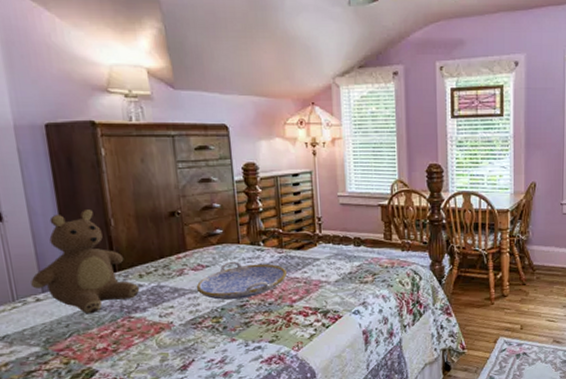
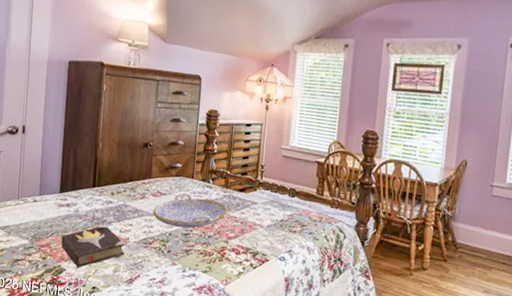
teddy bear: present [31,208,140,314] -> none [33,131,110,220]
hardback book: none [84,312,172,365] -> present [61,224,125,267]

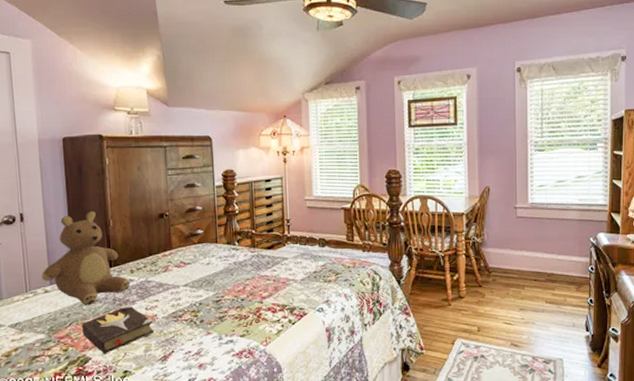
teddy bear: none [33,131,110,220] -> present [42,210,131,306]
serving tray: present [152,193,228,228] -> none [178,259,258,296]

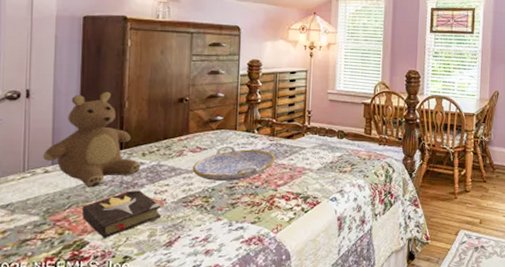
serving tray: none [178,259,258,296] -> present [192,145,275,182]

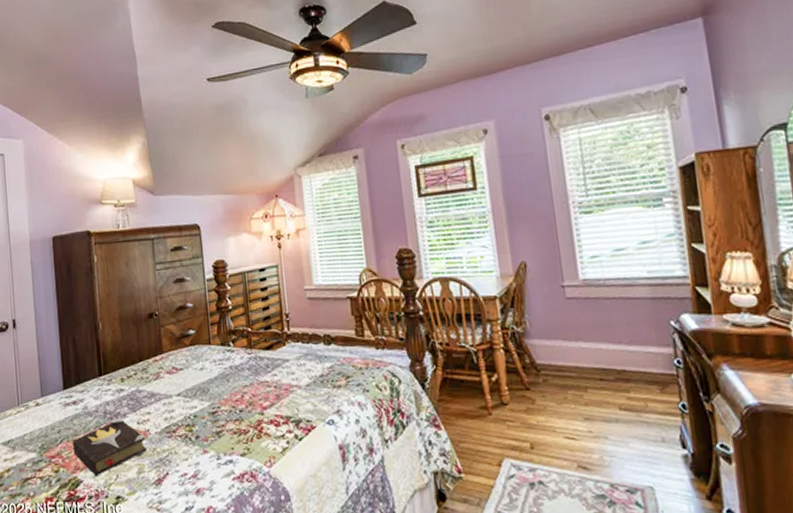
teddy bear: present [43,91,141,188] -> none [33,313,121,420]
serving tray: present [192,145,275,182] -> none [171,363,257,407]

